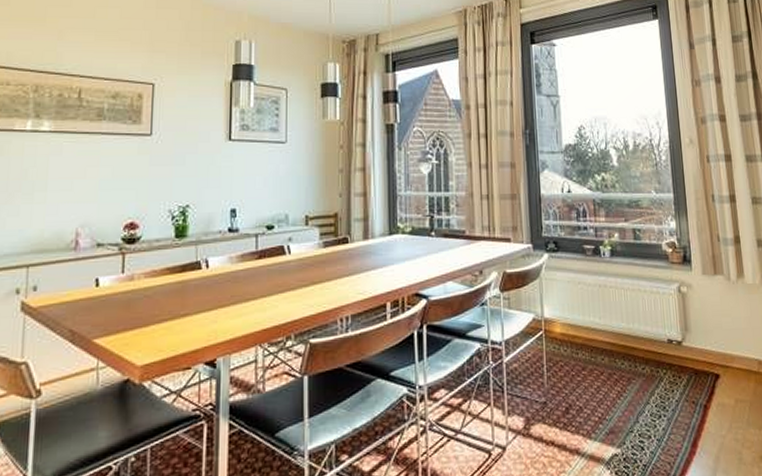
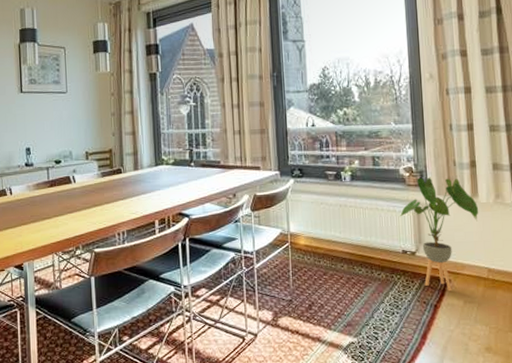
house plant: none [663,254,746,389] -> present [399,177,479,292]

